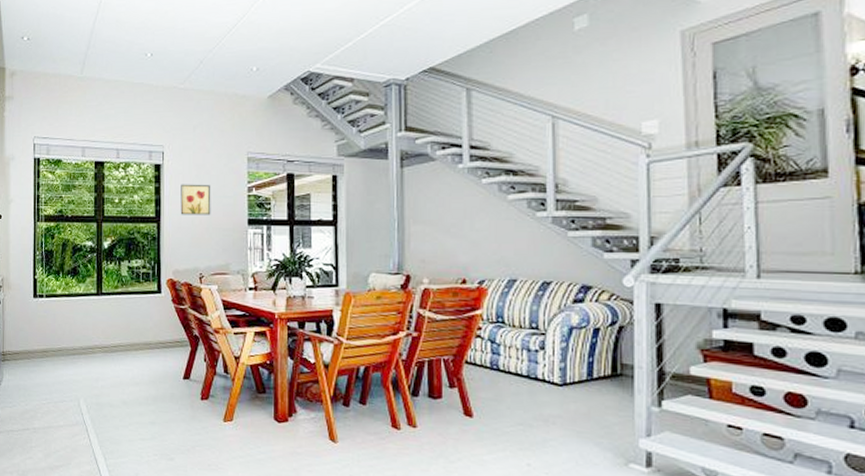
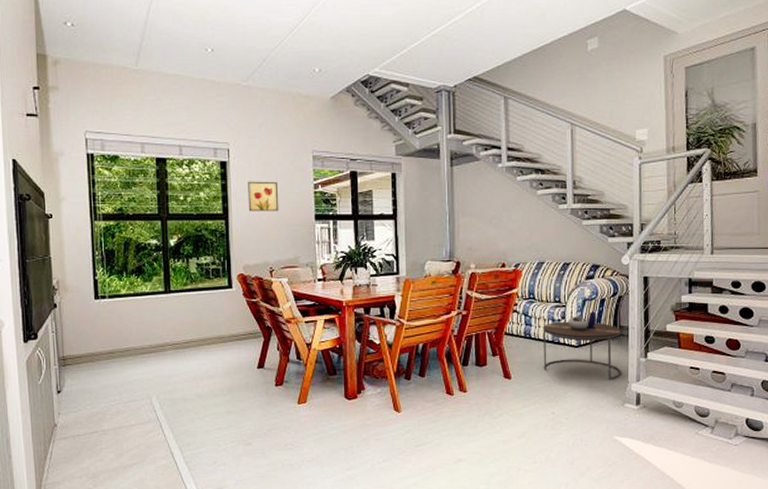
side table: none [515,343,625,432] -> present [543,311,622,380]

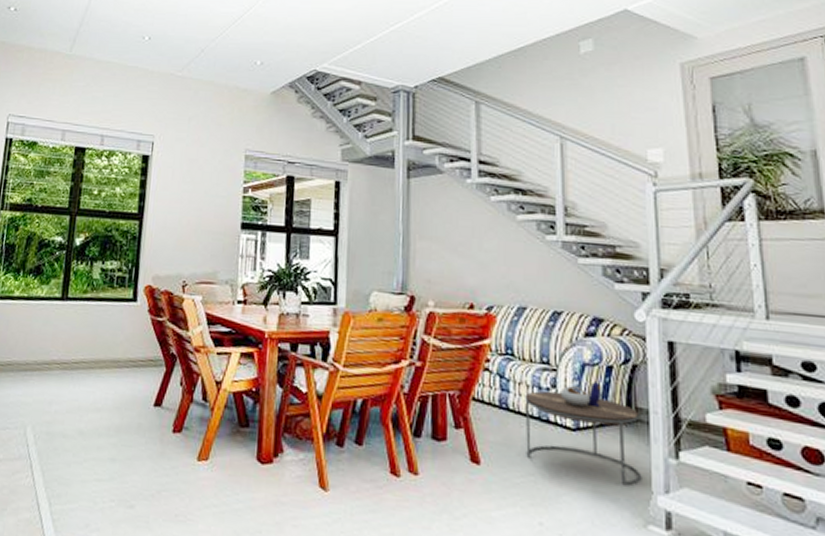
wall art: present [248,181,279,212] -> none [166,178,203,216]

